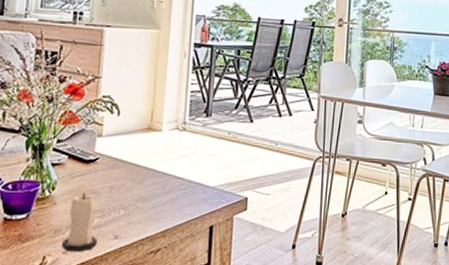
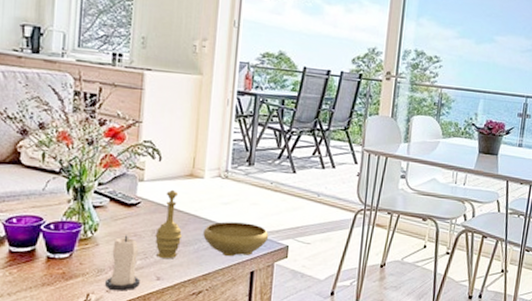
decorative bowl: none [113,144,228,216] -> present [155,189,269,259]

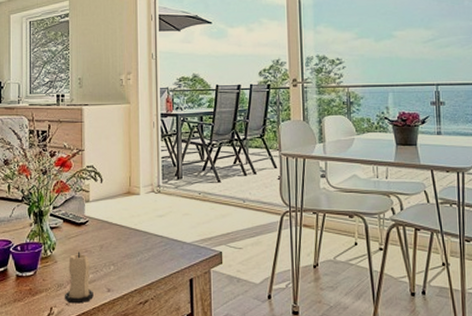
decorative bowl: present [155,189,269,259] -> none [103,207,203,272]

